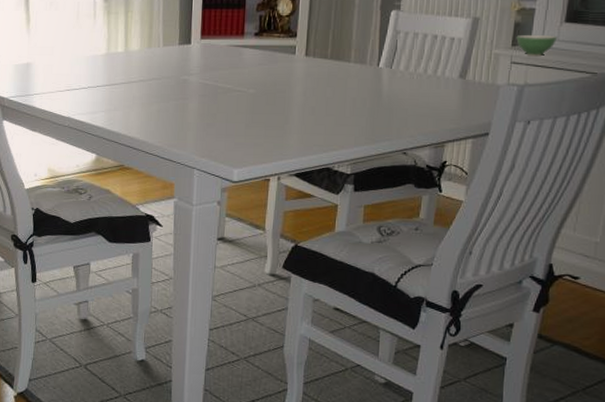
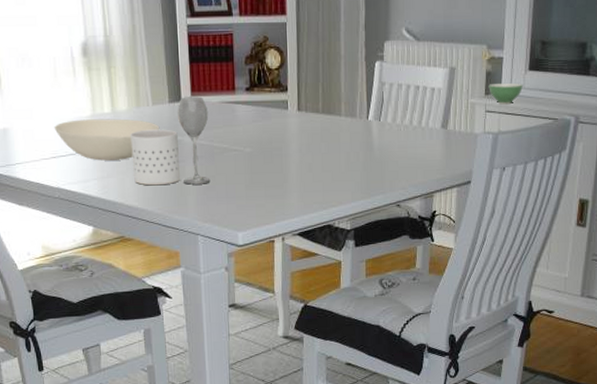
bowl: none [71,57,168,95] -> present [54,119,160,161]
mug: none [138,68,184,120] -> present [130,129,180,186]
wineglass: none [185,40,216,121] -> present [177,96,211,185]

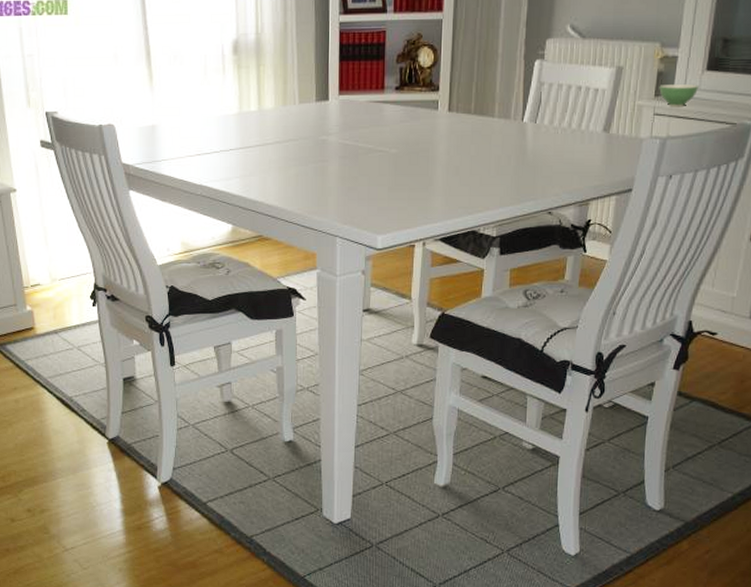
bowl: present [54,119,160,161] -> none [200,117,305,159]
mug: present [130,129,180,186] -> none [275,128,323,185]
wineglass: present [177,96,211,185] -> none [323,95,356,185]

